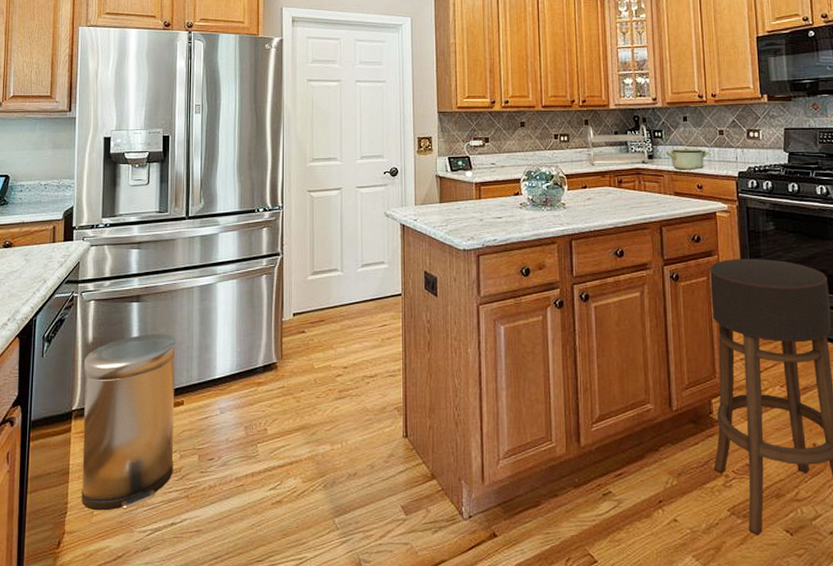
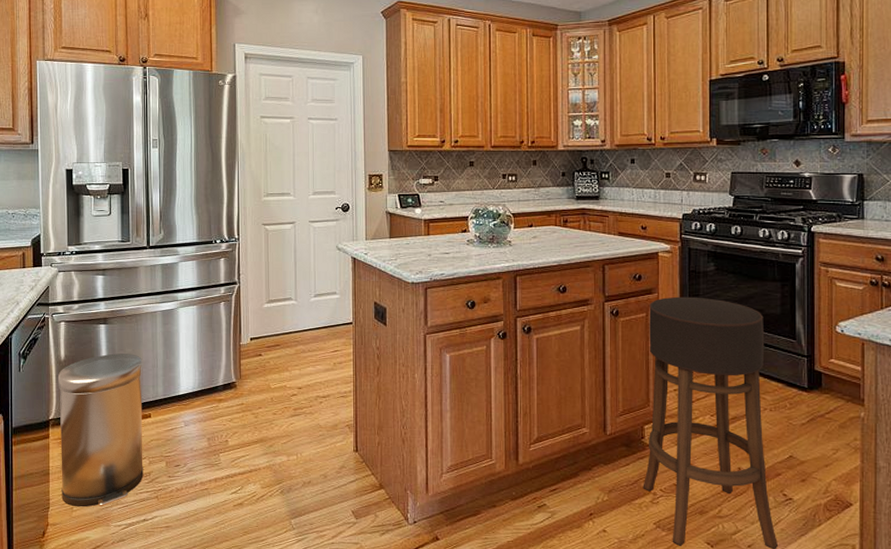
dish rack: present [586,124,648,164] -> none [534,166,595,204]
cooking pot: present [665,148,710,170] -> none [611,190,655,211]

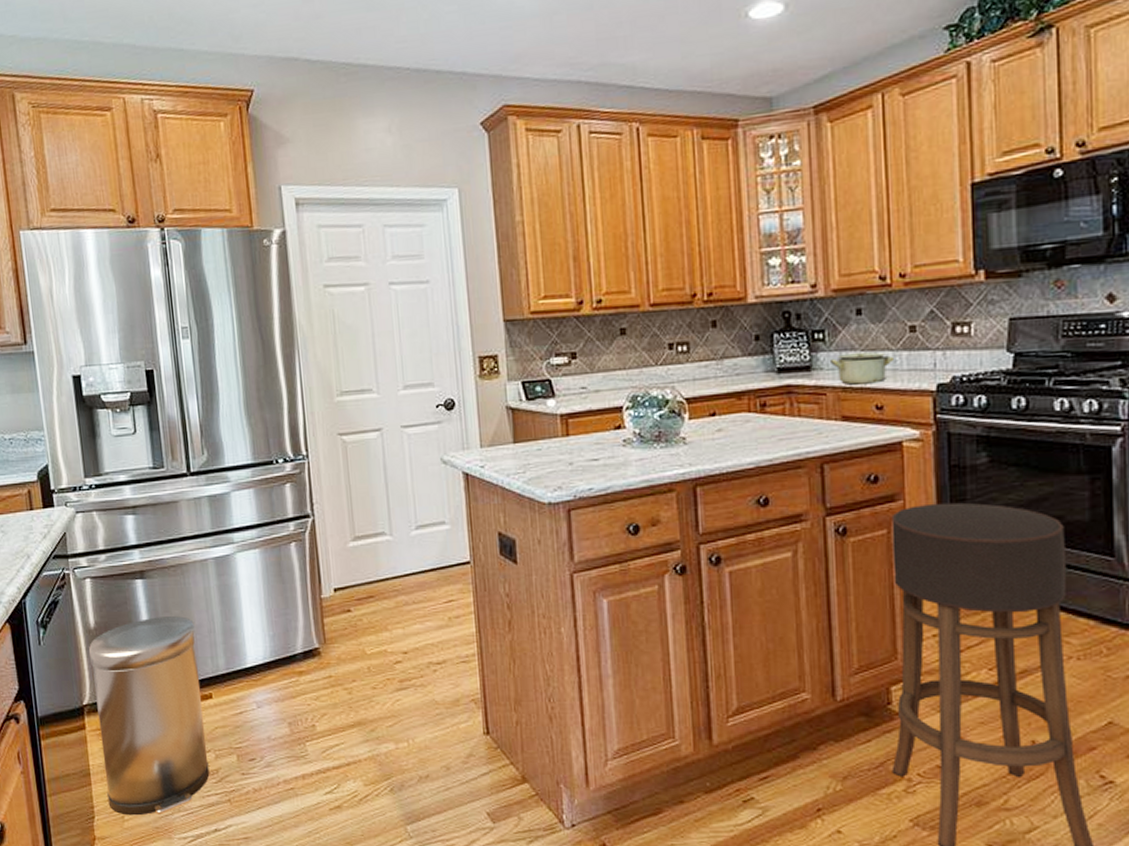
cooking pot: none [611,190,655,211] -> present [829,352,895,385]

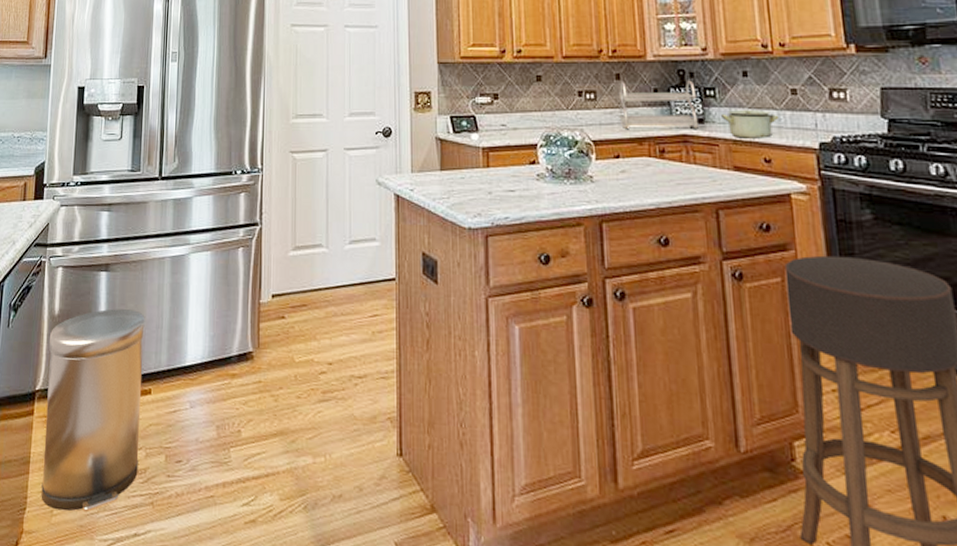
dish rack: none [714,323,804,383] -> present [618,80,698,129]

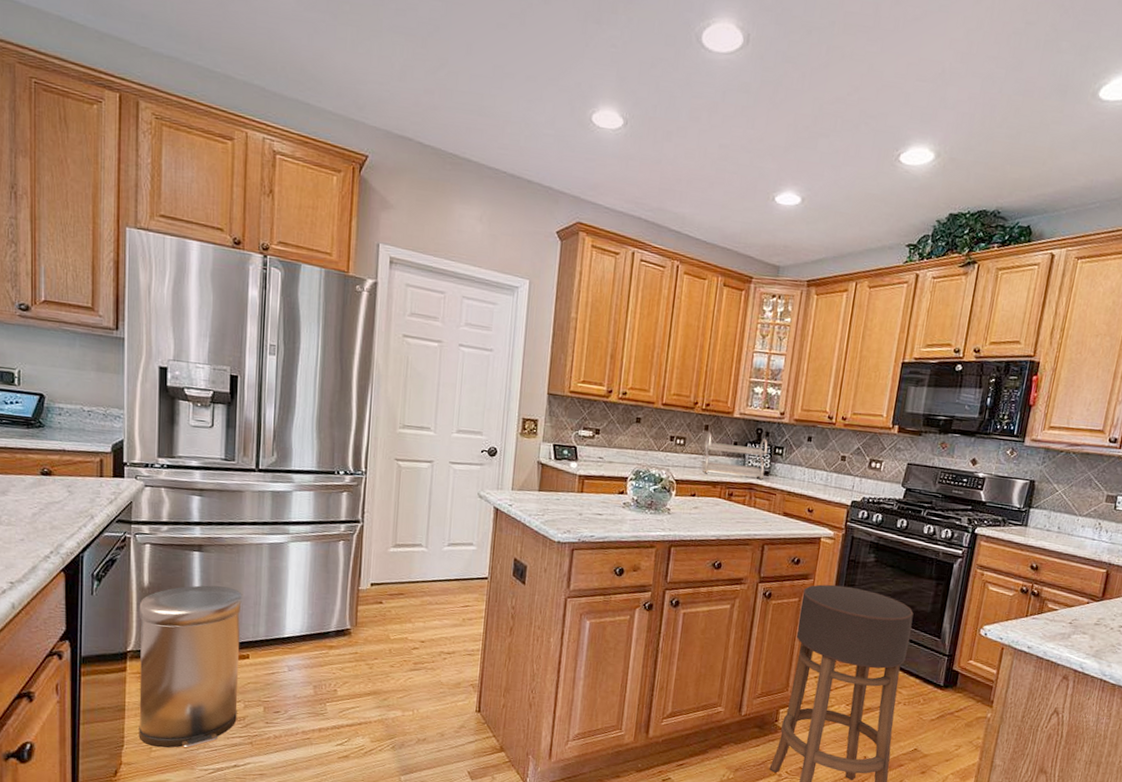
cooking pot: present [720,110,779,139] -> none [782,467,828,493]

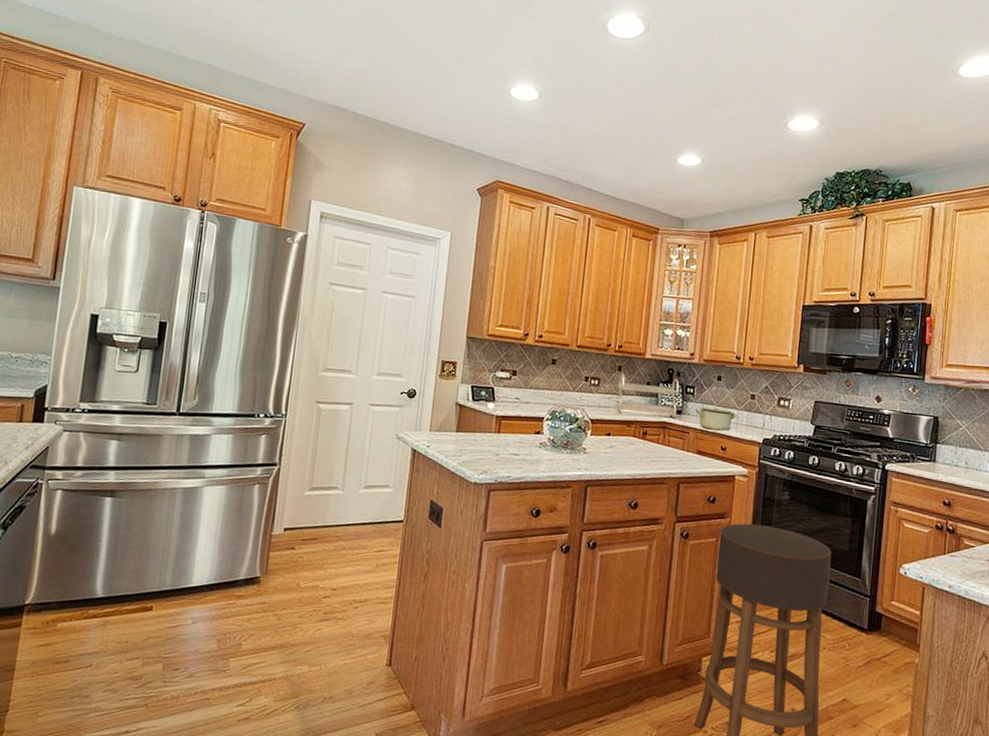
pedal bin: present [139,585,243,749] -> none [26,532,152,714]
cooking pot: none [782,467,828,493] -> present [694,406,738,431]

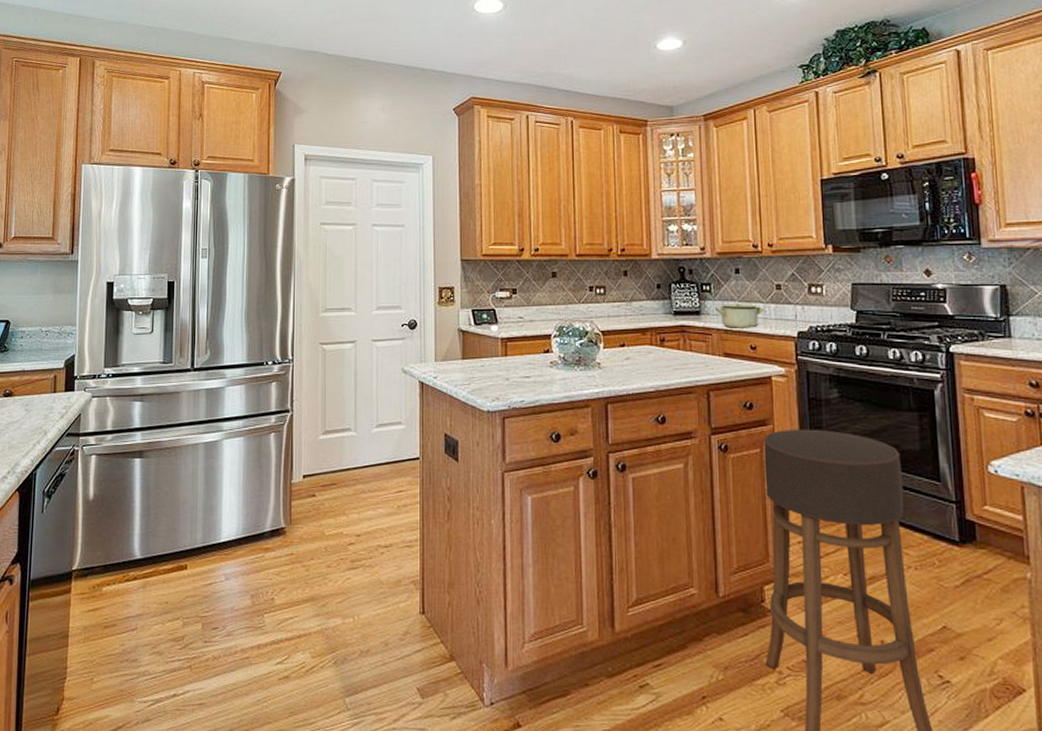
dish rack: present [615,372,680,418] -> none [625,276,695,320]

